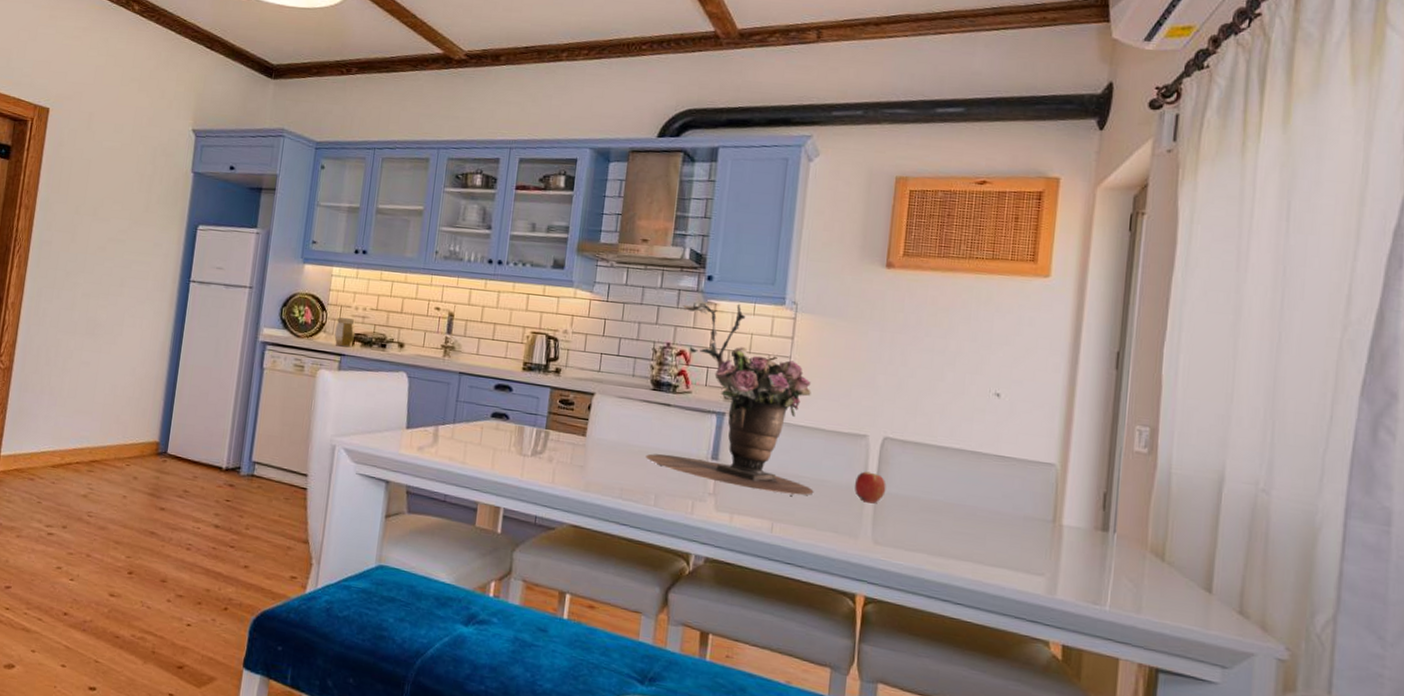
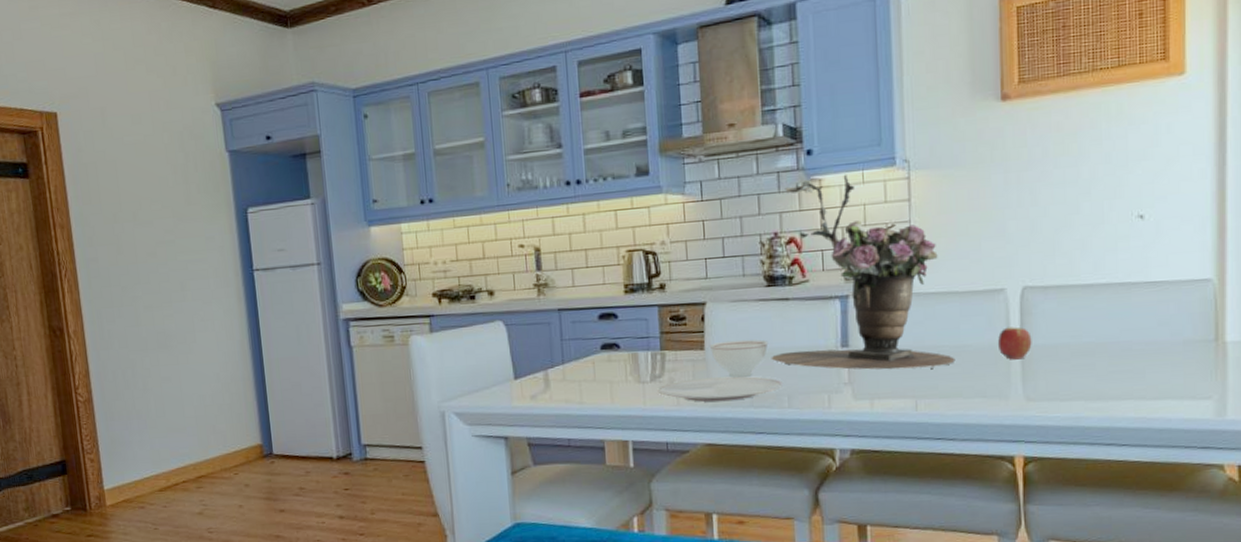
jar: present [334,317,356,348] -> none [417,275,440,308]
plate: none [535,460,653,490] -> present [656,376,784,402]
bowl: none [591,432,646,470] -> present [710,339,769,378]

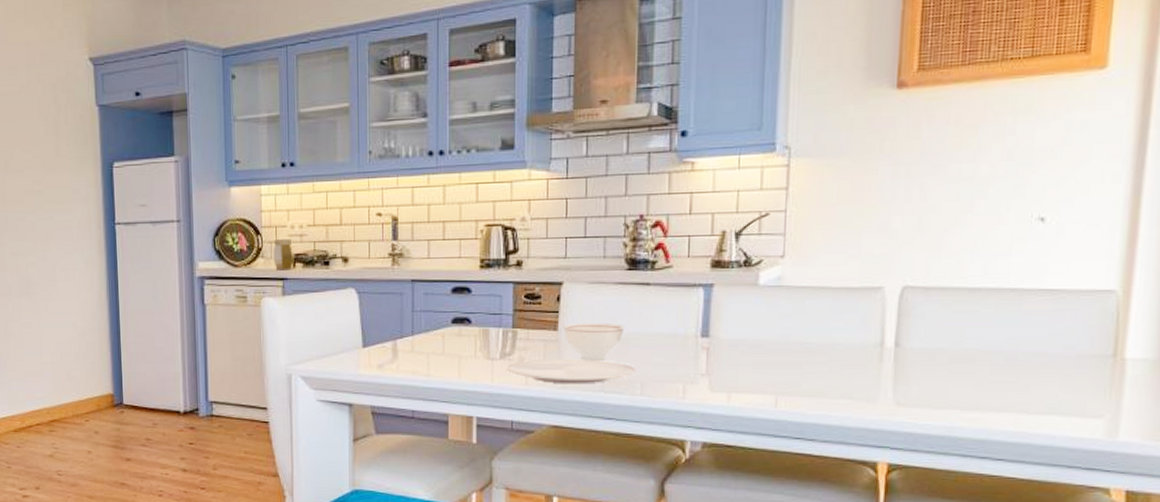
jar: none [417,275,440,308] -> present [273,239,294,270]
flower arrangement: present [771,174,956,370] -> none [626,158,823,366]
fruit: present [997,327,1032,360] -> none [869,328,908,362]

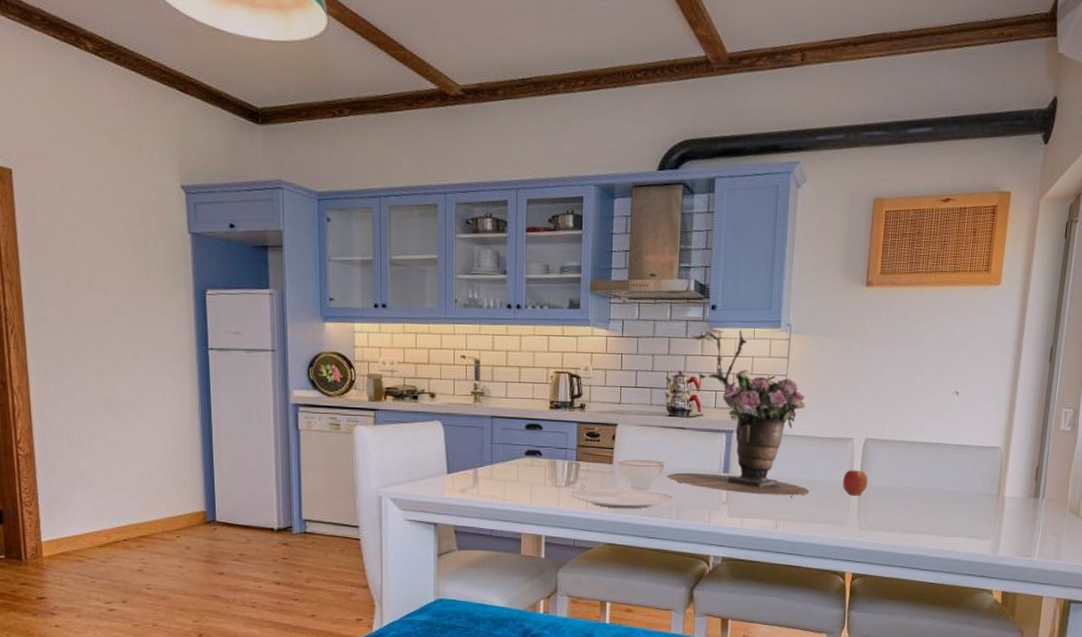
flower arrangement: none [626,158,823,366] -> present [666,329,810,498]
fruit: none [869,328,908,362] -> present [842,469,868,496]

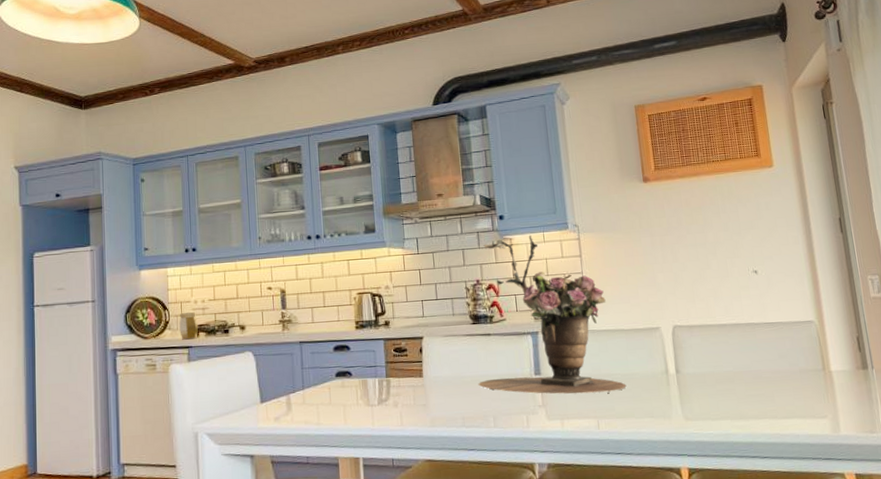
plate: present [569,488,675,509] -> none [383,400,490,423]
bowl: present [618,458,666,490] -> none [428,368,476,401]
fruit: present [842,469,868,496] -> none [658,358,685,386]

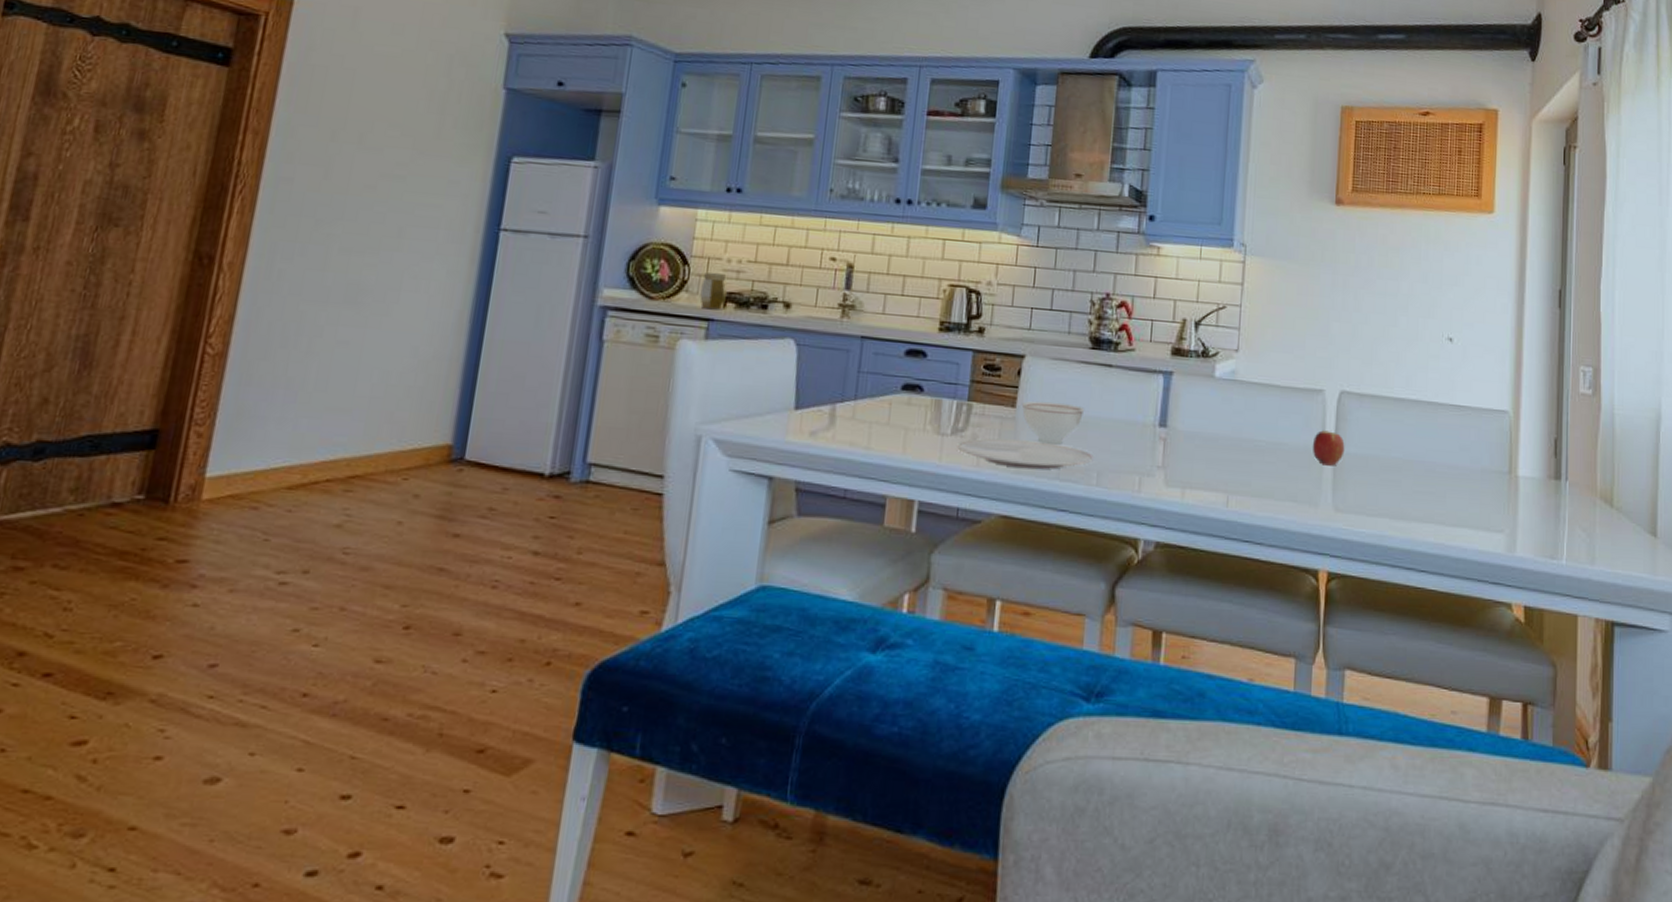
plate: none [383,400,490,423] -> present [955,438,1095,470]
bowl: none [428,368,476,401] -> present [1022,401,1085,445]
flower arrangement: present [478,235,627,394] -> none [1085,245,1271,464]
fruit: none [658,358,685,386] -> present [1312,430,1345,466]

